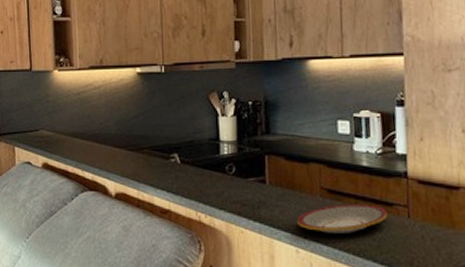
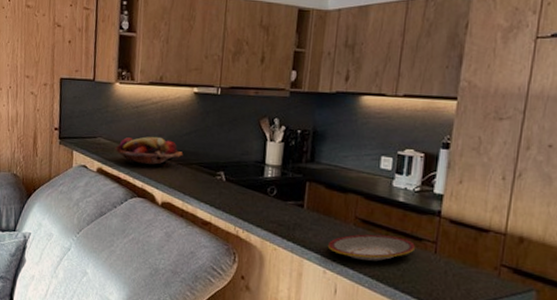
fruit basket: none [59,123,133,156] -> present [115,136,184,167]

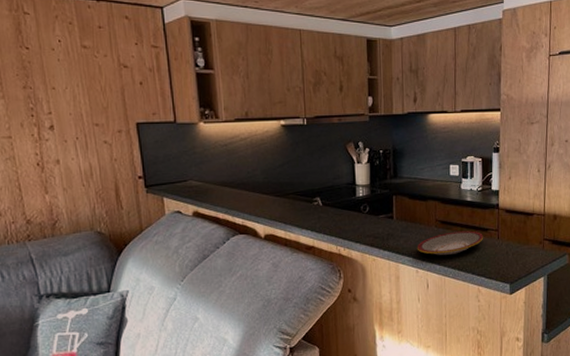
fruit basket: present [115,136,184,167] -> none [209,172,279,203]

